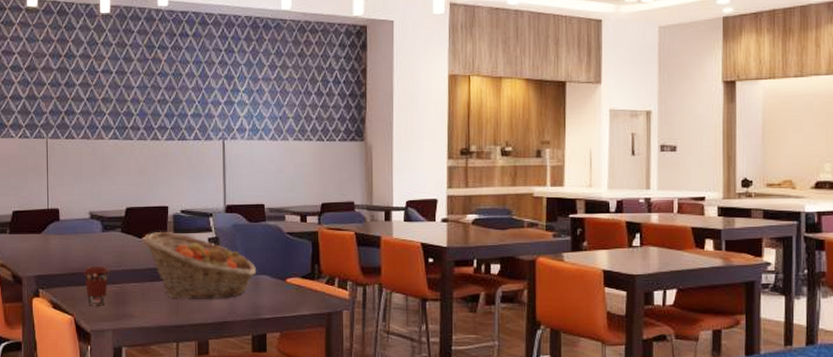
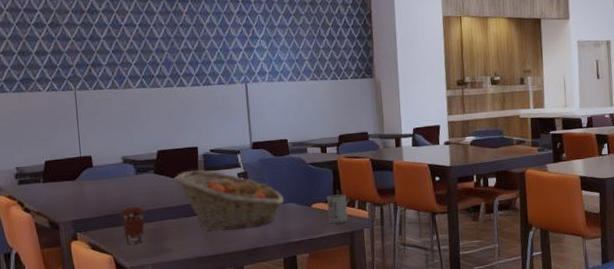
cup: none [304,270,325,302] -> present [327,194,348,224]

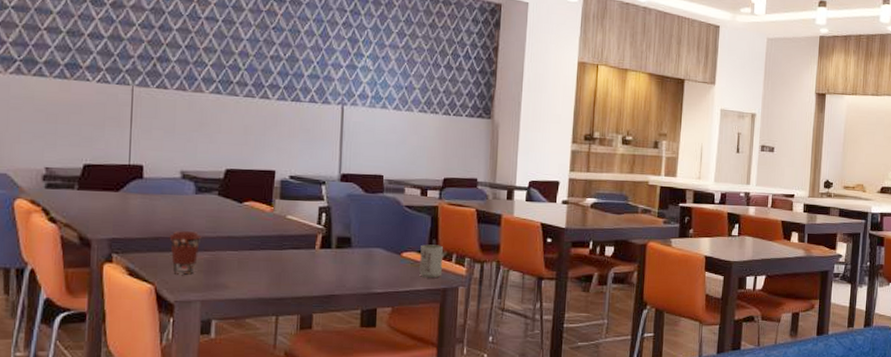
fruit basket: present [176,170,284,231] -> none [244,196,371,272]

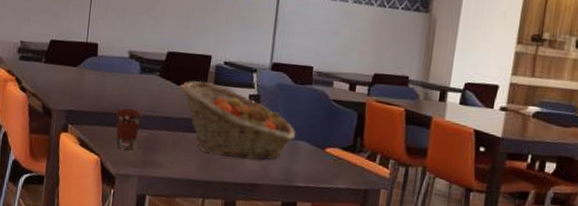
fruit basket: none [244,196,371,272] -> present [181,80,296,160]
cup: present [419,244,443,278] -> none [341,141,368,177]

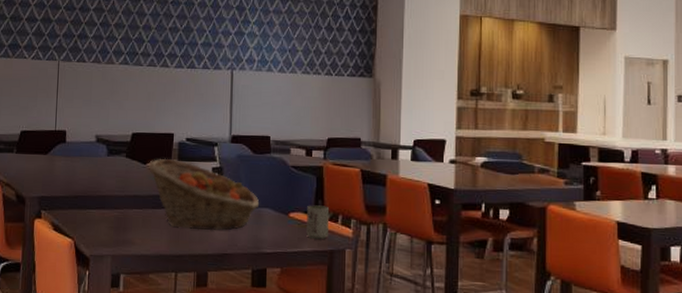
coffee cup: present [115,107,143,151] -> none [86,190,113,231]
cup: none [341,141,368,177] -> present [306,205,329,239]

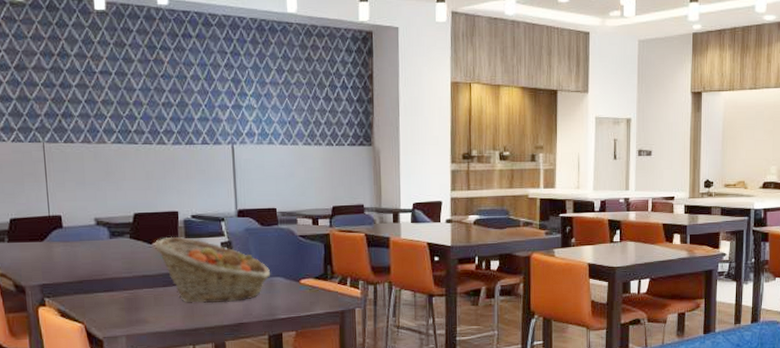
cup: present [306,205,329,239] -> none [317,270,338,301]

